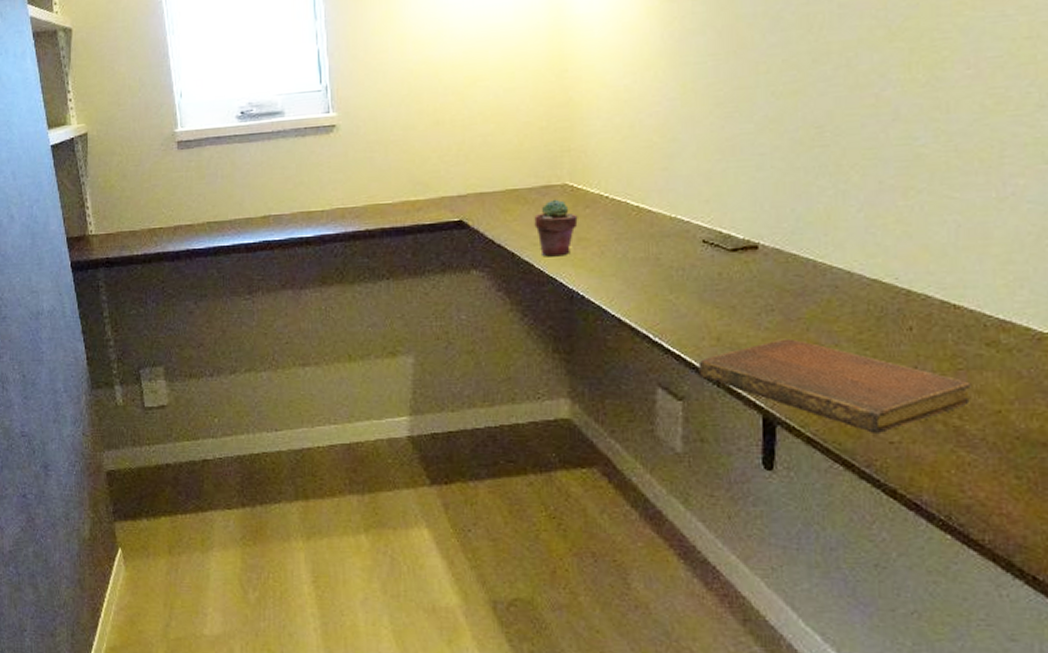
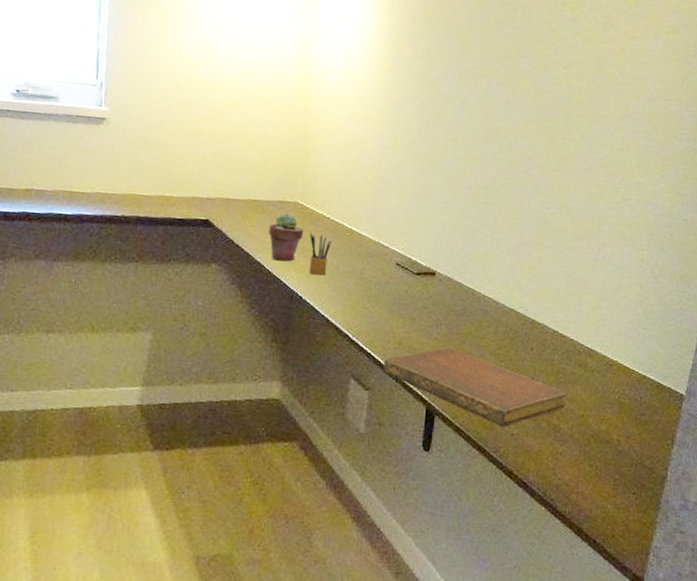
pencil box: none [586,217,614,268] -> present [309,233,332,276]

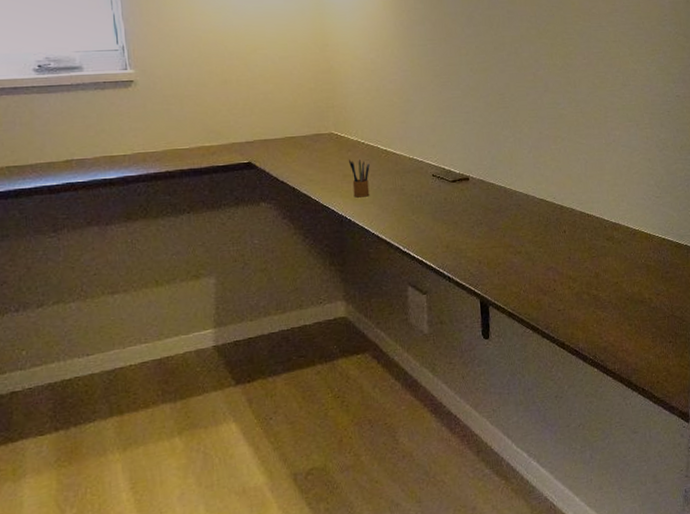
potted succulent: present [268,213,304,262] -> none [309,144,343,190]
notebook: present [383,347,567,427] -> none [435,243,601,305]

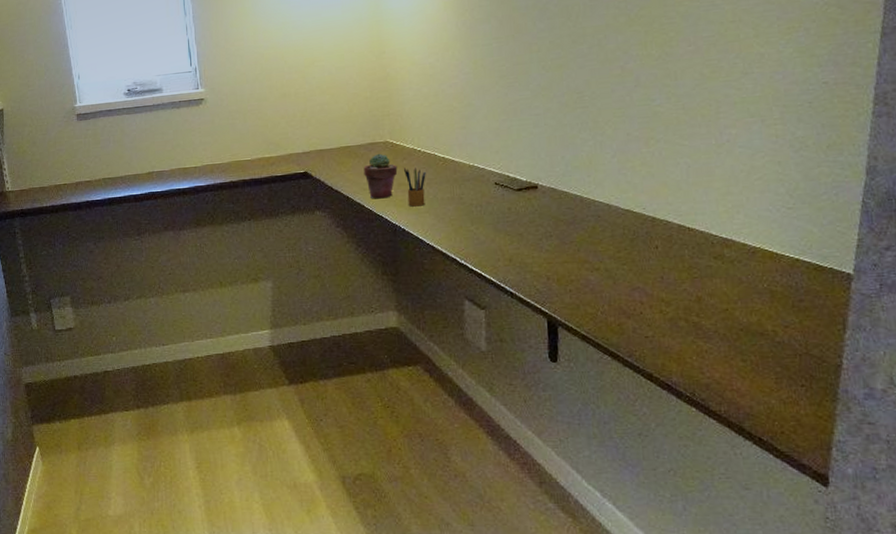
potted succulent: none [309,144,343,190] -> present [363,153,398,199]

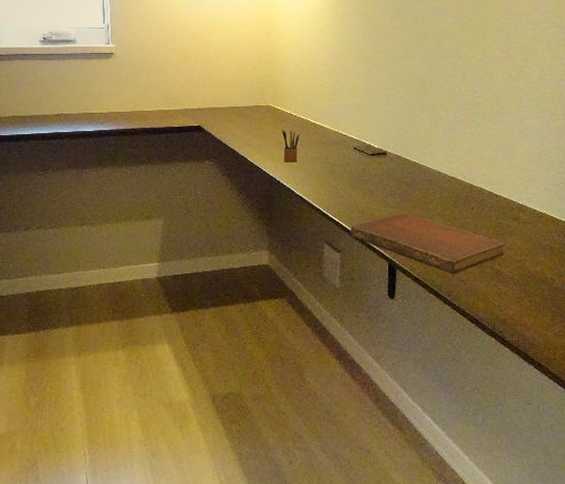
potted succulent: present [363,153,398,199] -> none [248,115,277,154]
notebook: none [496,258,705,330] -> present [350,213,505,274]

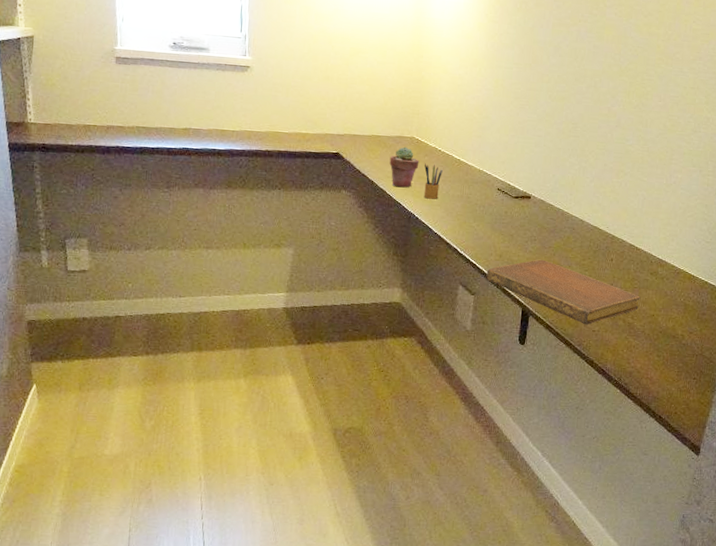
potted succulent: none [248,115,277,154] -> present [389,146,419,188]

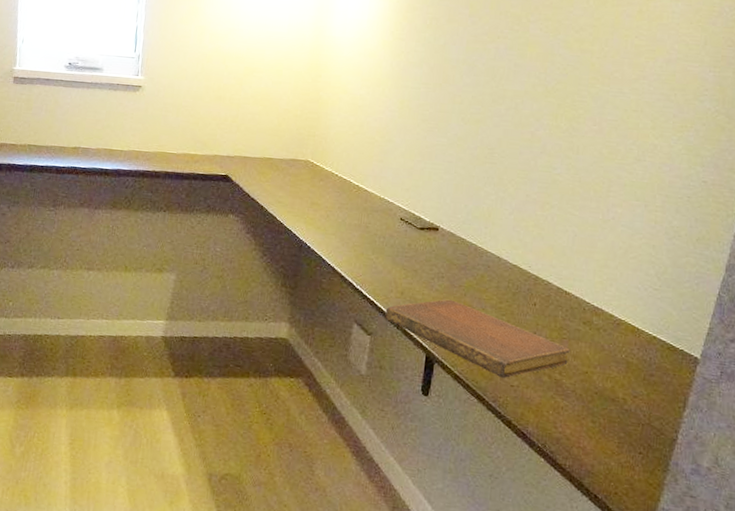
potted succulent: present [389,146,419,188] -> none [281,170,314,214]
pencil box: present [424,163,443,199] -> none [317,188,339,228]

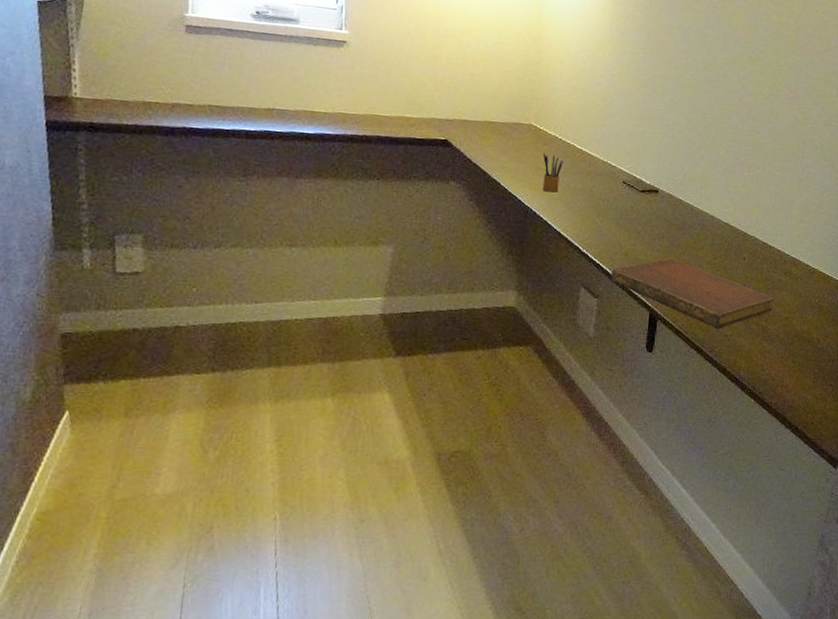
pencil box: none [317,188,339,228] -> present [542,153,563,193]

